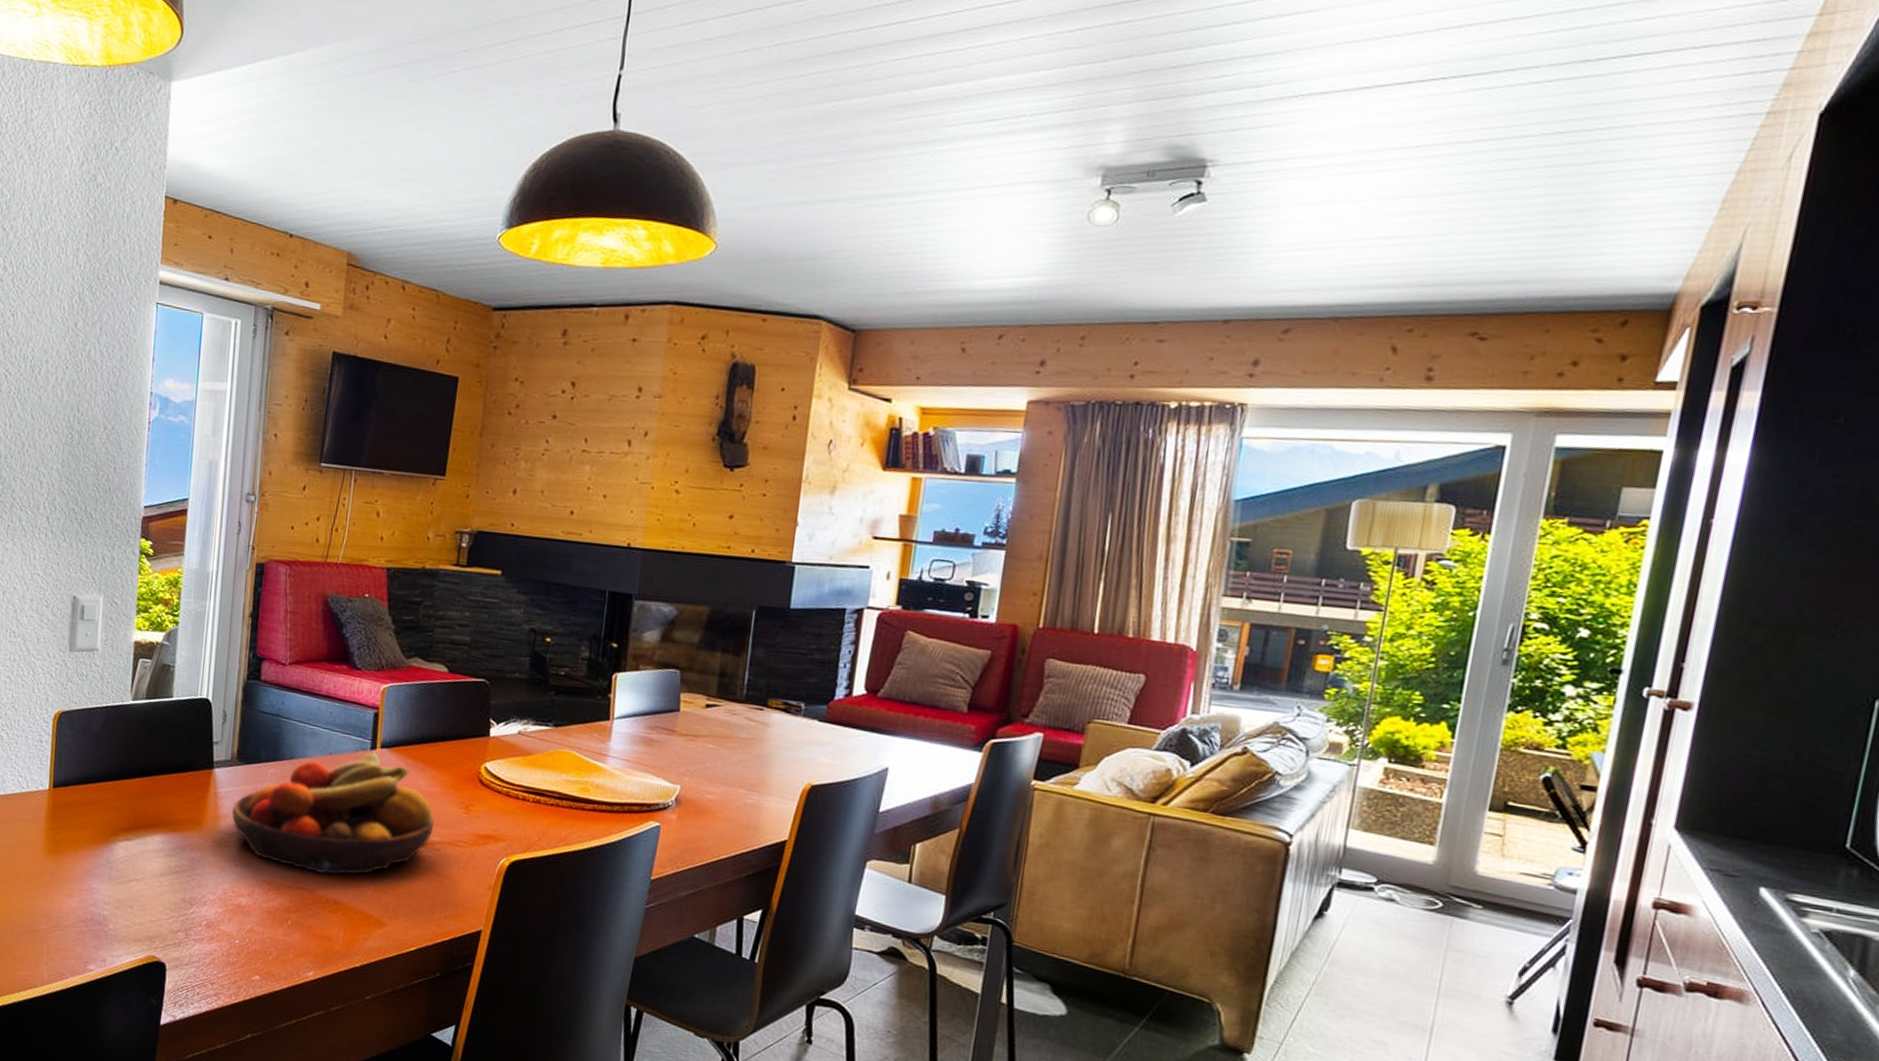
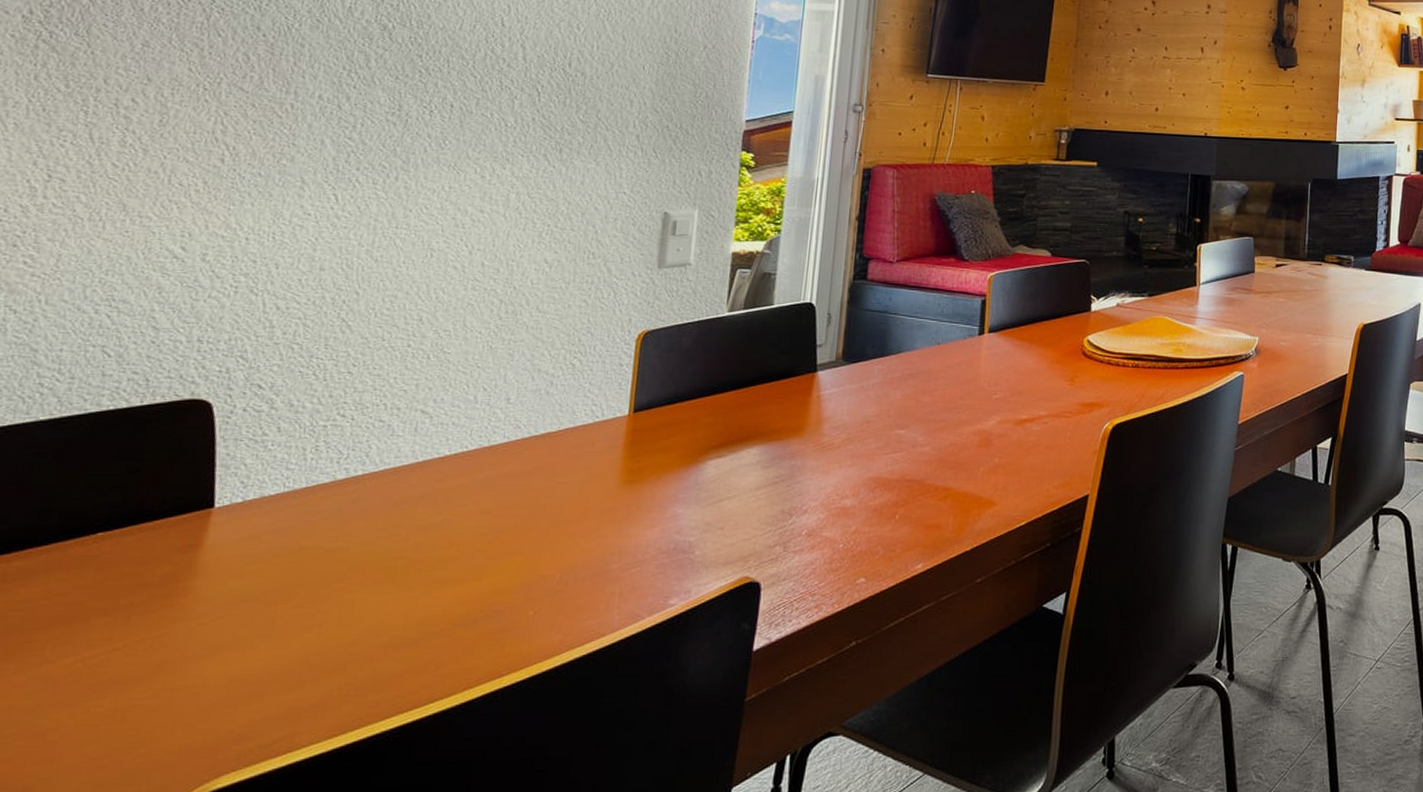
fruit bowl: present [231,752,435,876] -> none [835,337,1042,463]

